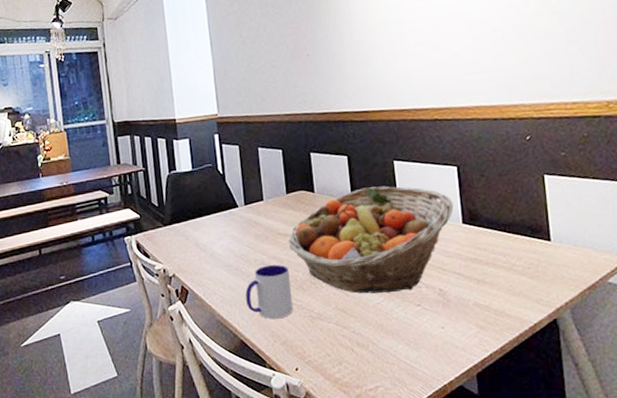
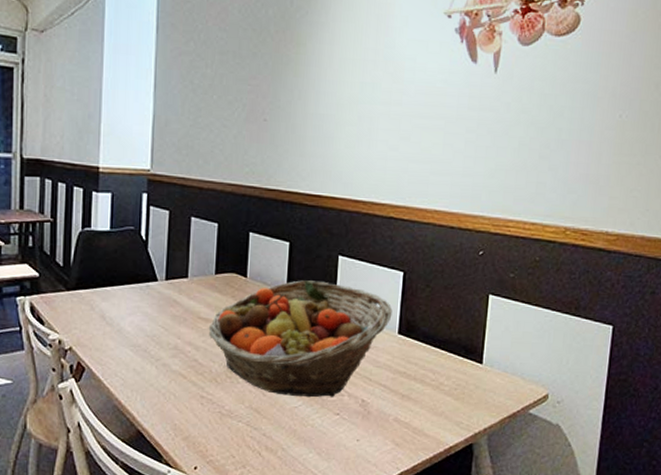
mug: present [245,264,293,319] -> none [151,350,204,411]

